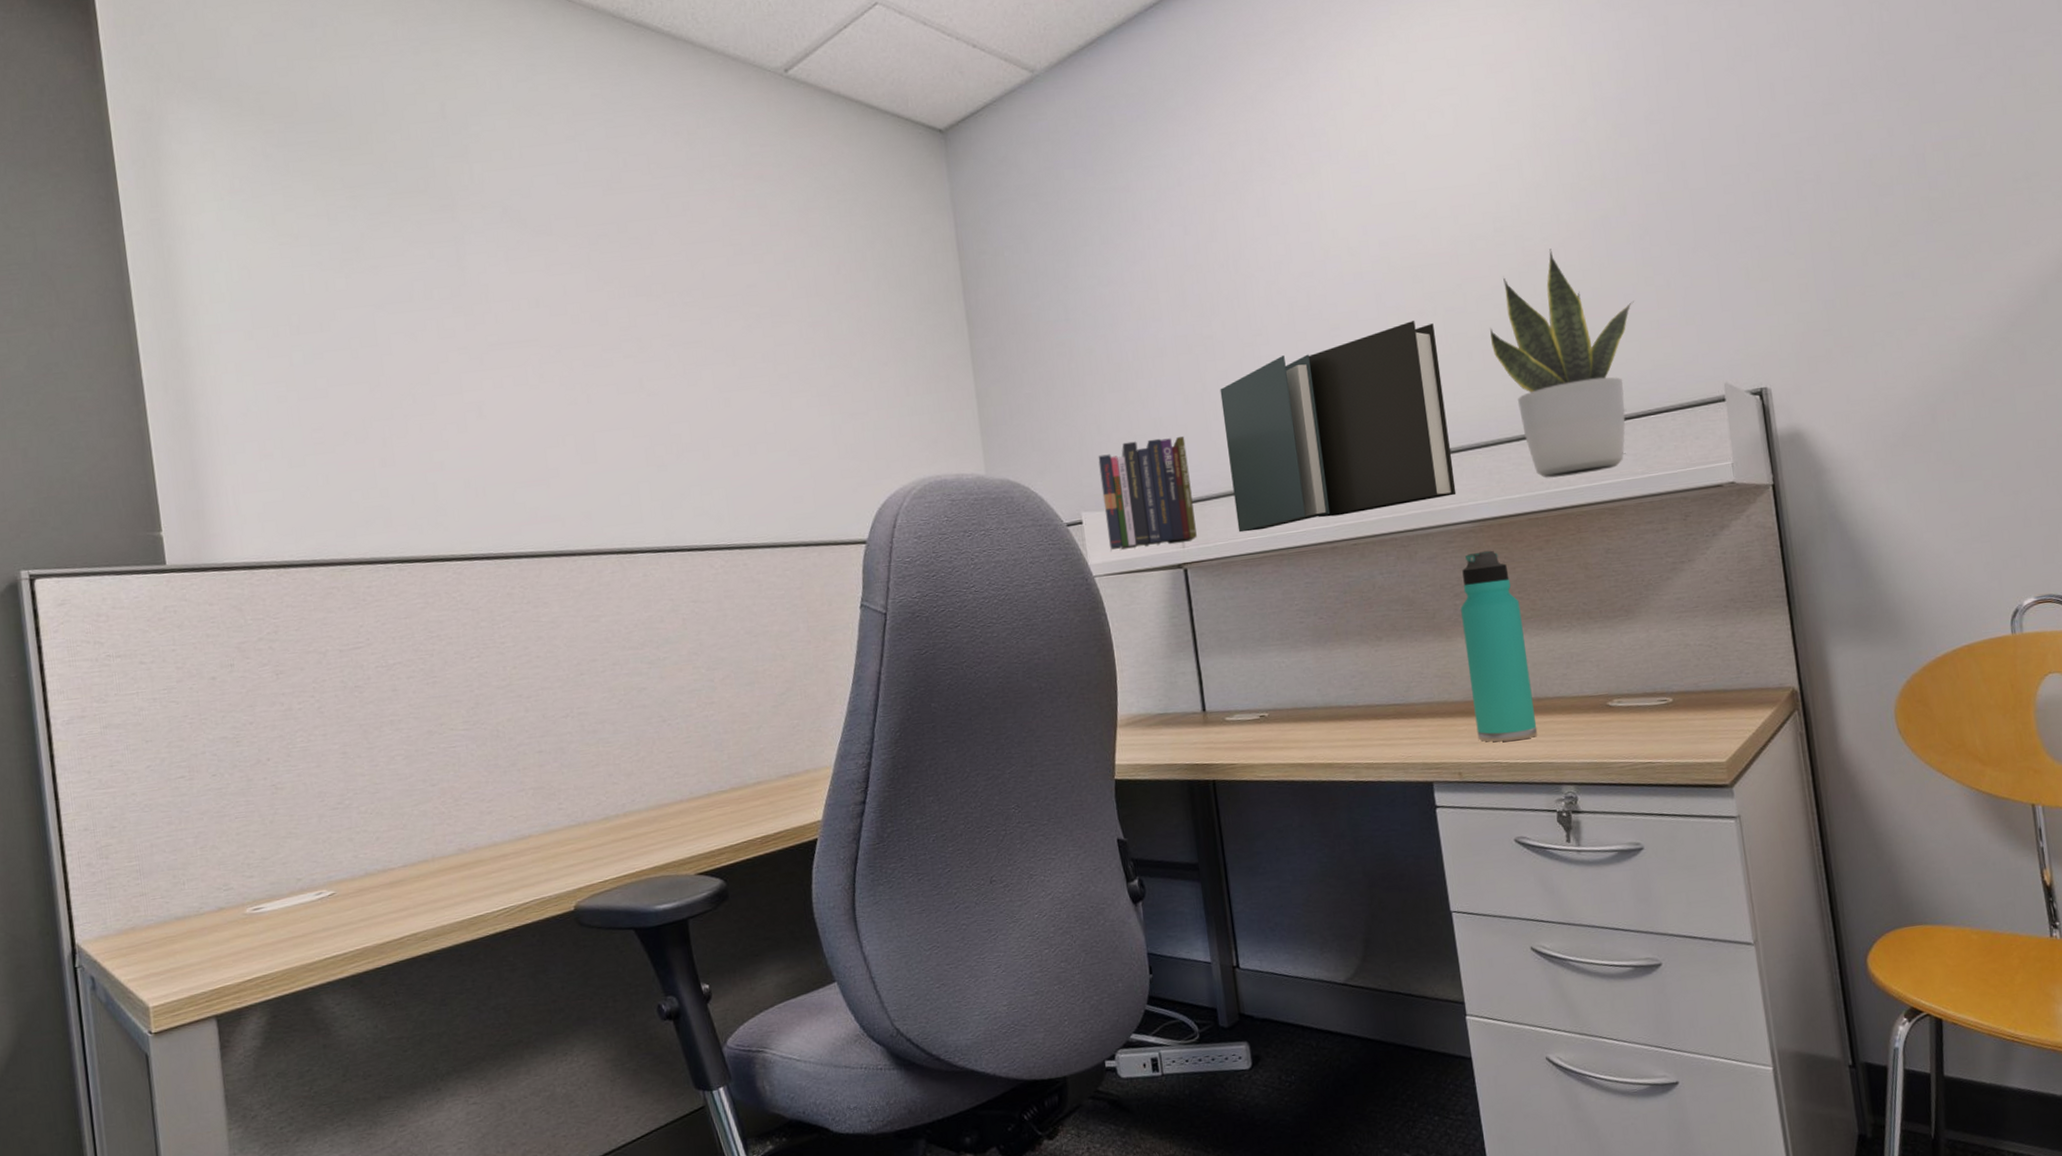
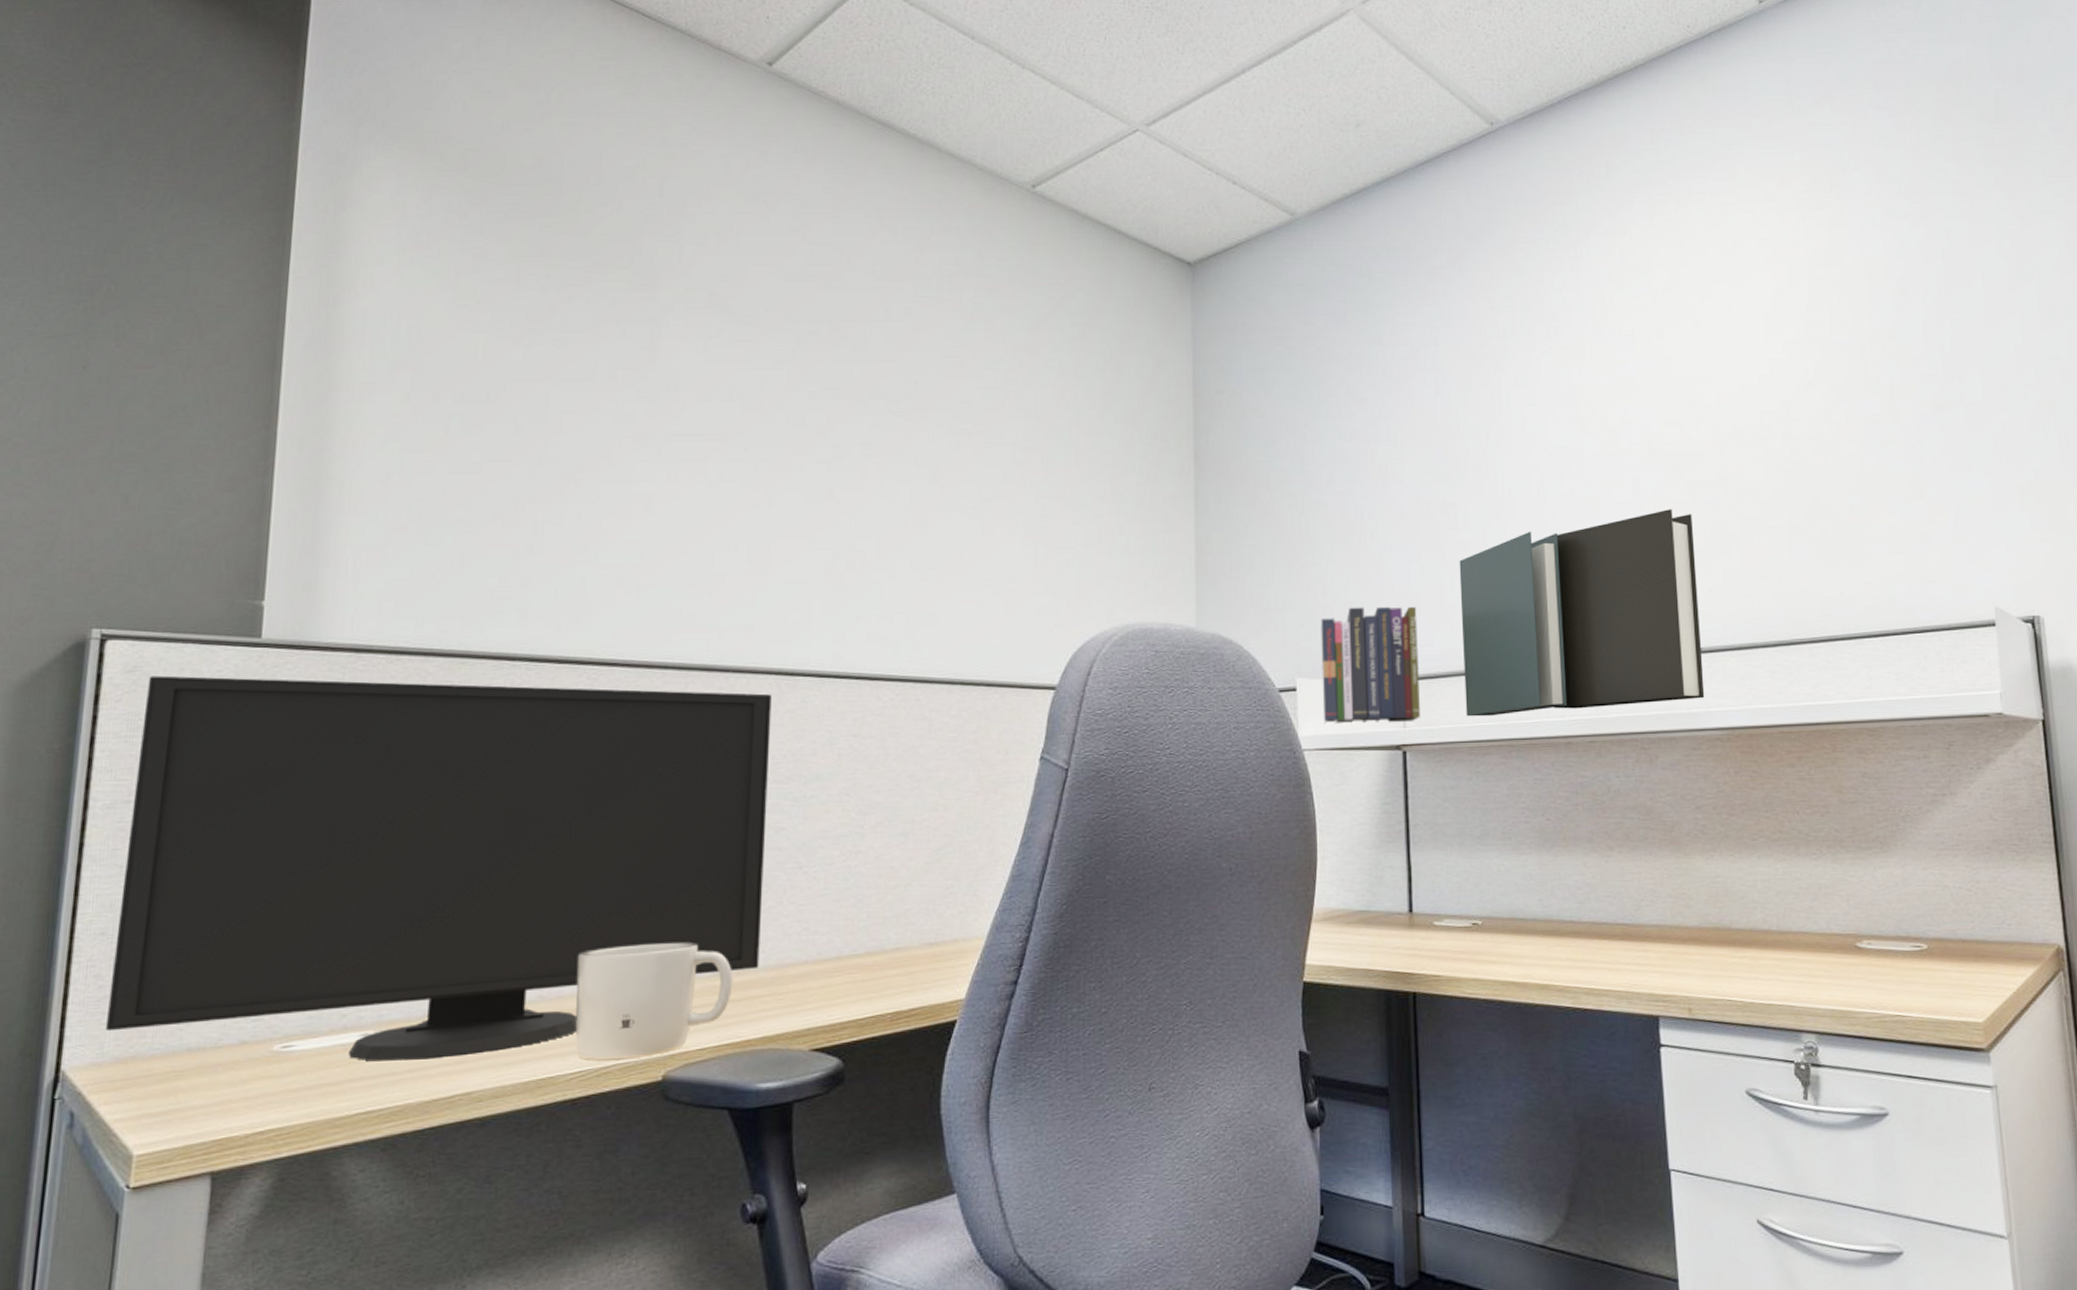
computer monitor: none [77,572,642,915] -> present [106,675,772,1061]
mug: none [486,793,622,899] -> present [575,943,734,1061]
thermos bottle: present [1461,550,1538,742] -> none [1702,762,1778,978]
potted plant: present [1490,249,1634,478] -> none [1751,449,1904,690]

